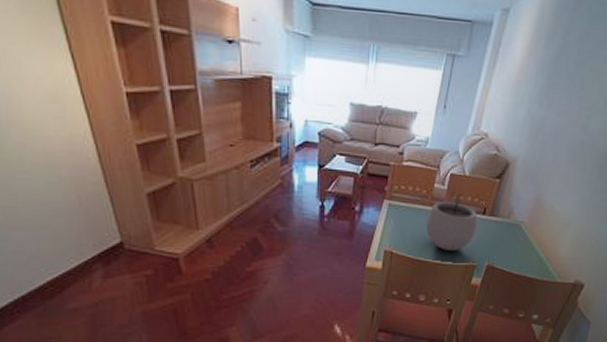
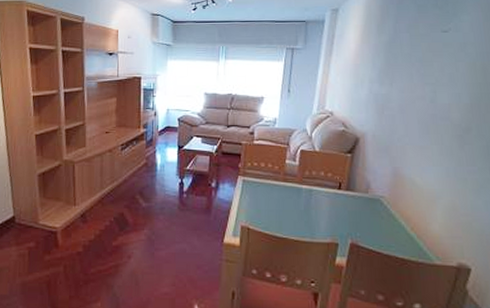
plant pot: present [426,192,477,250] -> none [281,168,334,227]

